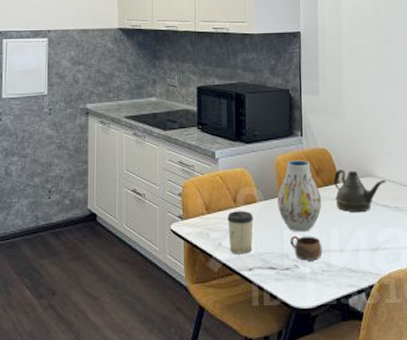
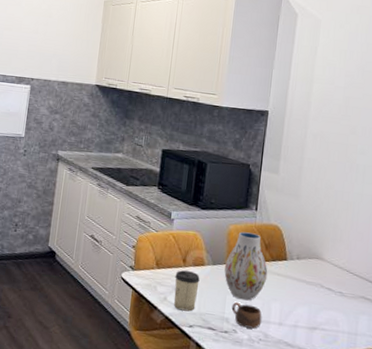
teapot: present [333,170,386,213] -> none [281,247,334,292]

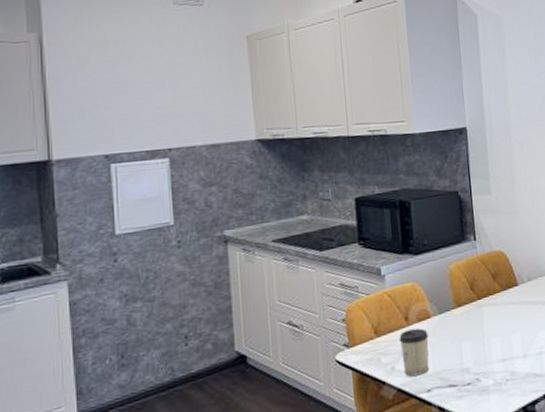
vase: present [224,231,268,301] -> none [453,265,501,343]
cup: present [231,301,262,329] -> none [469,345,505,373]

